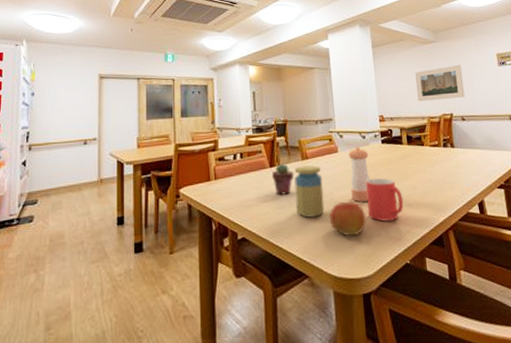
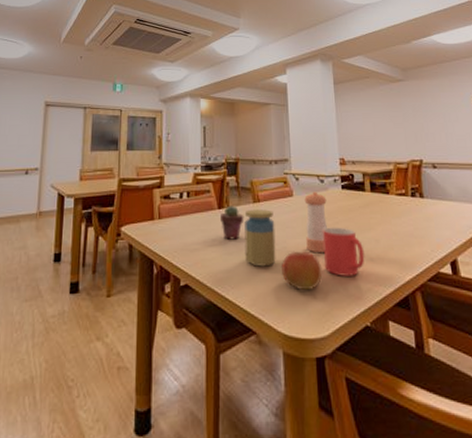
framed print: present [415,64,465,102] -> none [381,106,437,145]

